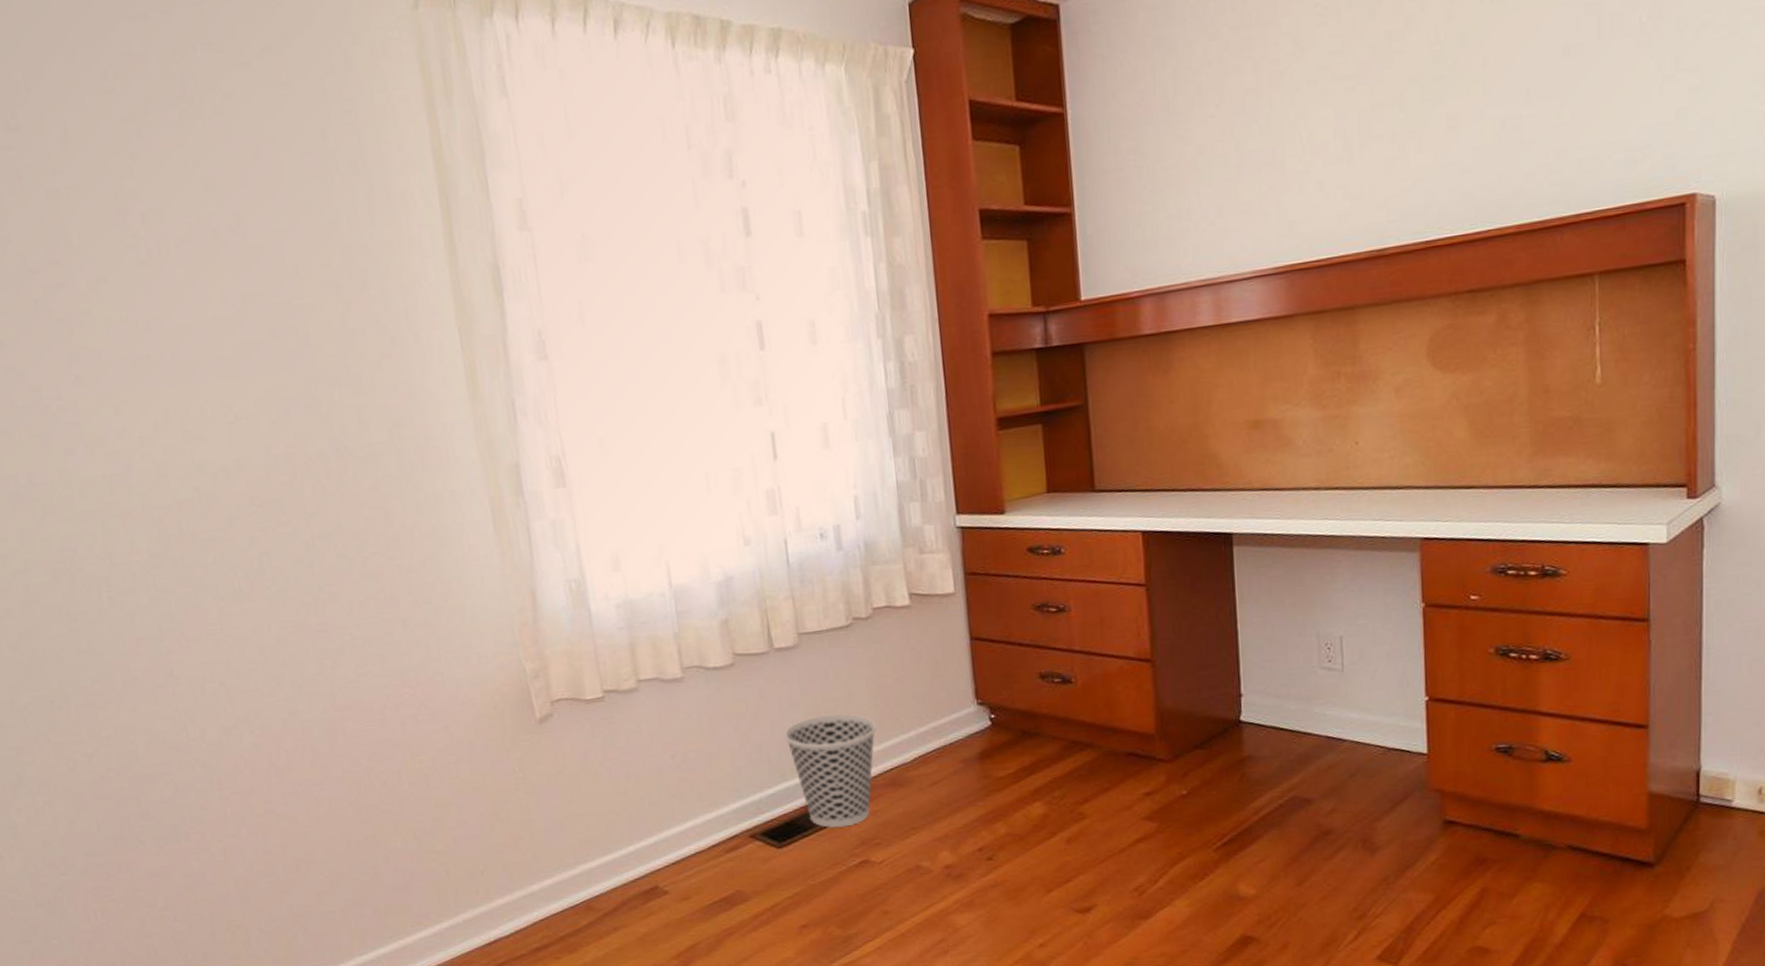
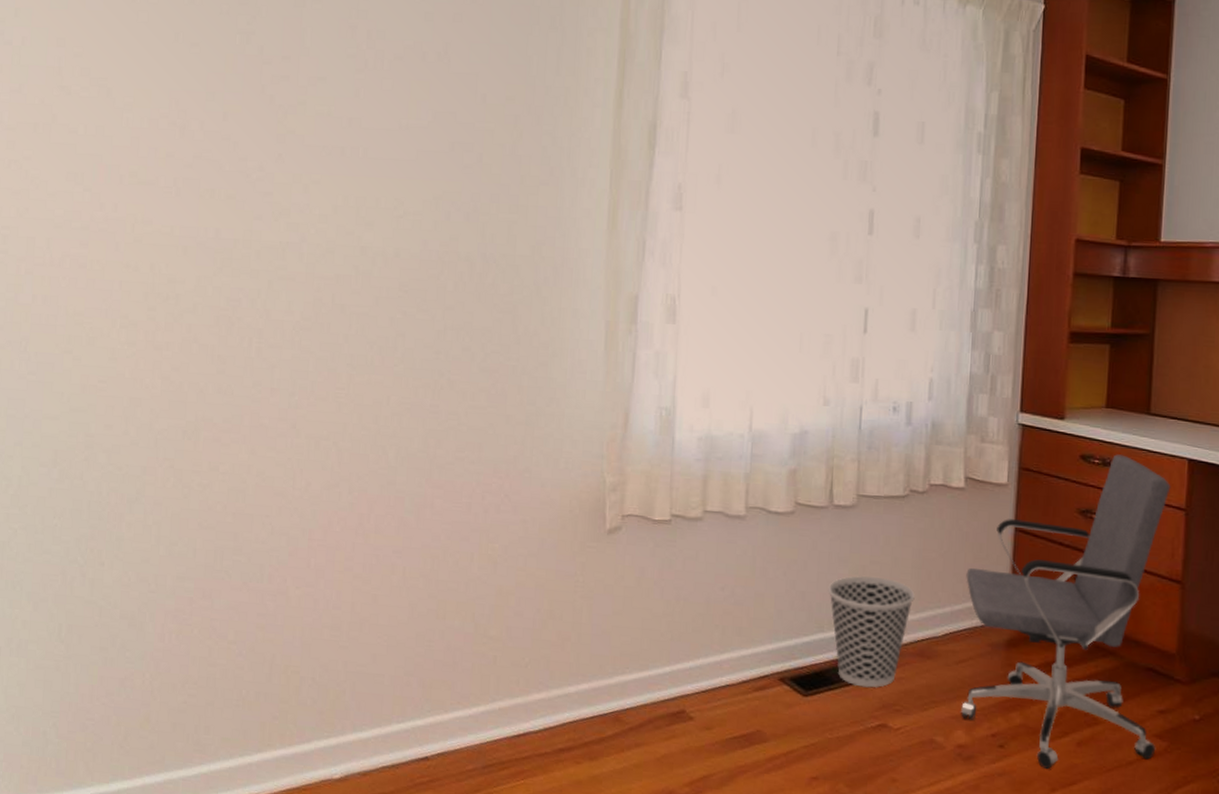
office chair: none [926,539,1147,872] -> present [961,454,1171,769]

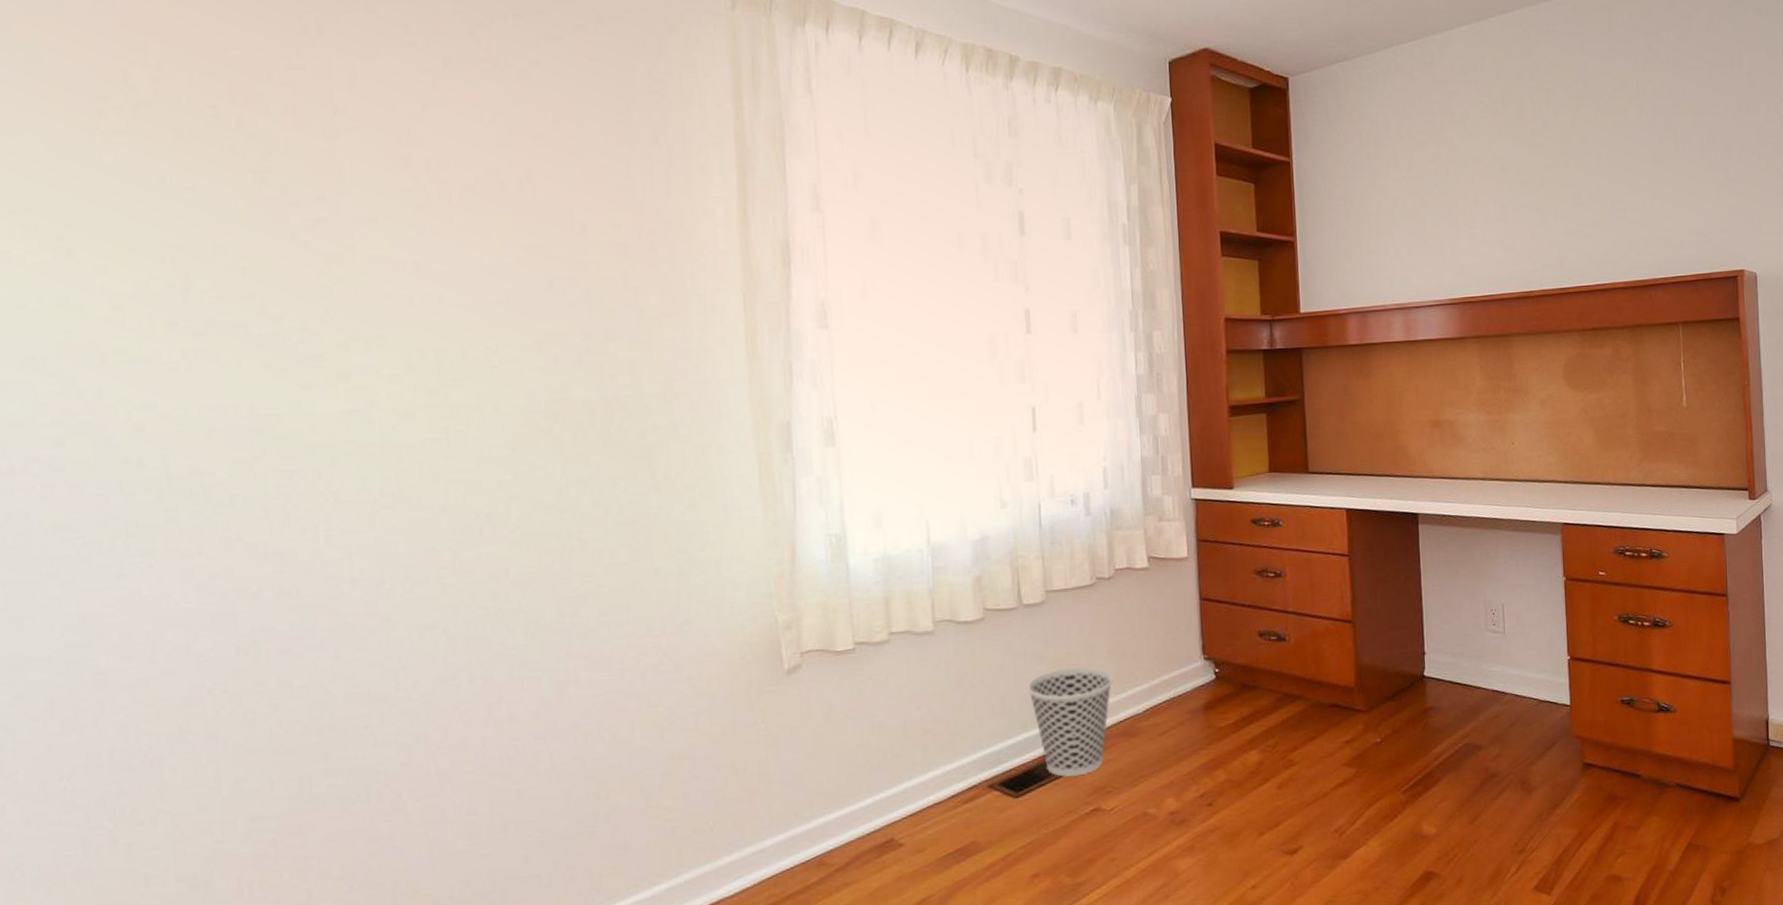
office chair: present [961,454,1171,769] -> none [1159,513,1347,816]

